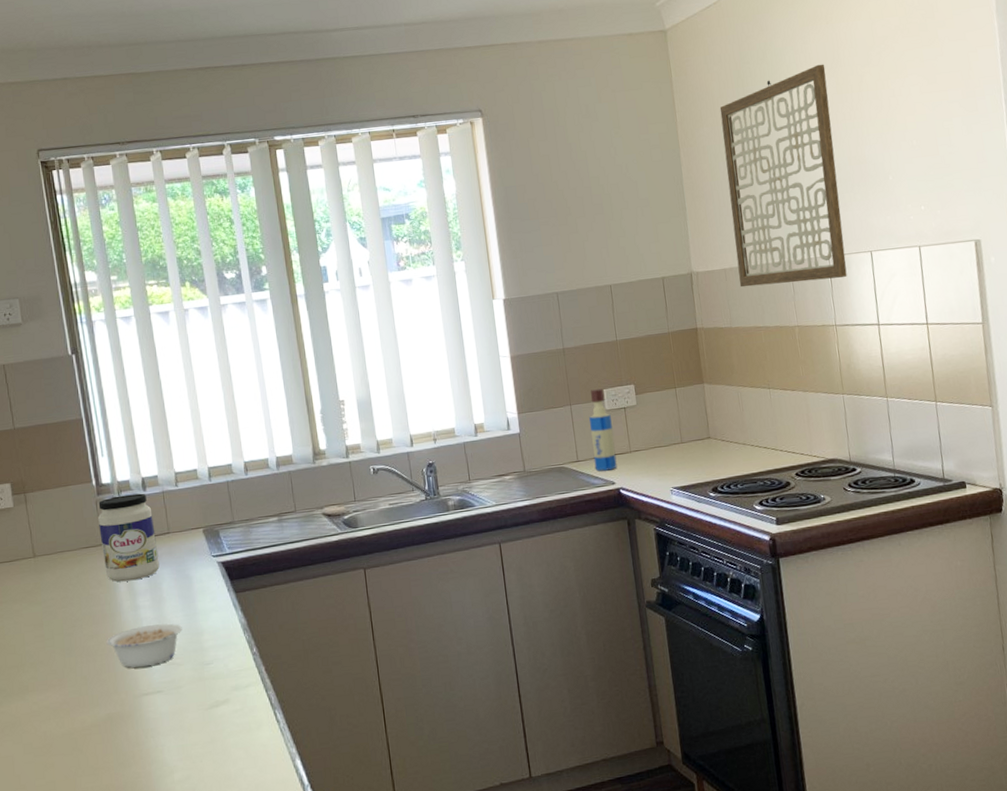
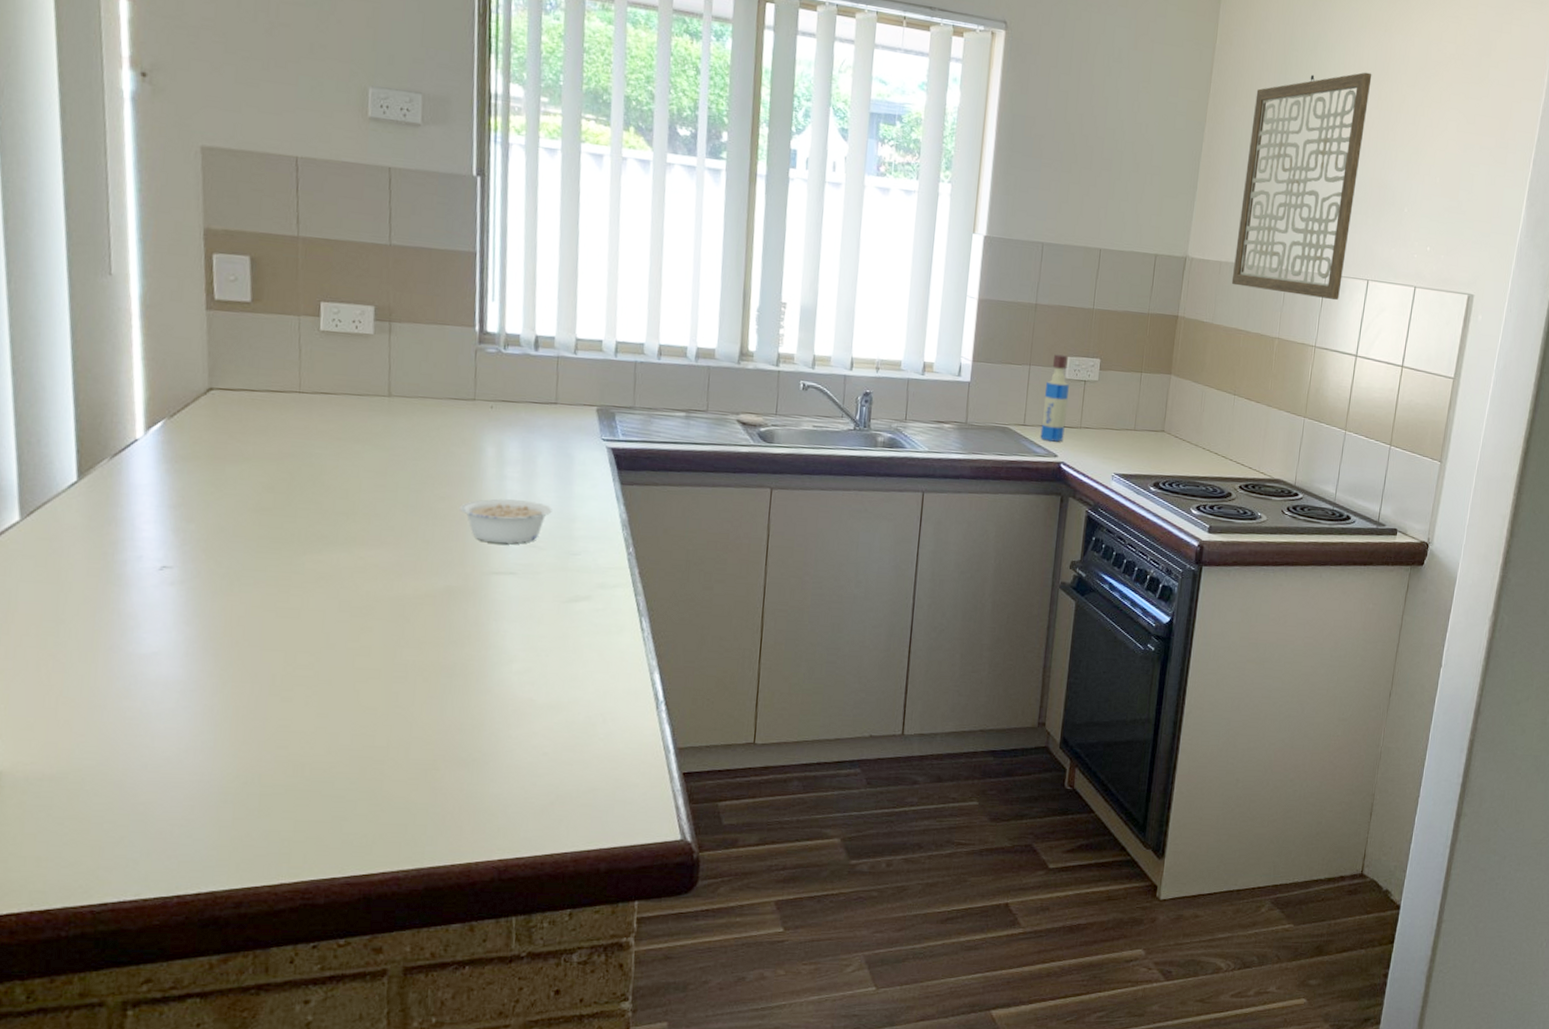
jar: present [98,493,160,582] -> none [473,349,541,448]

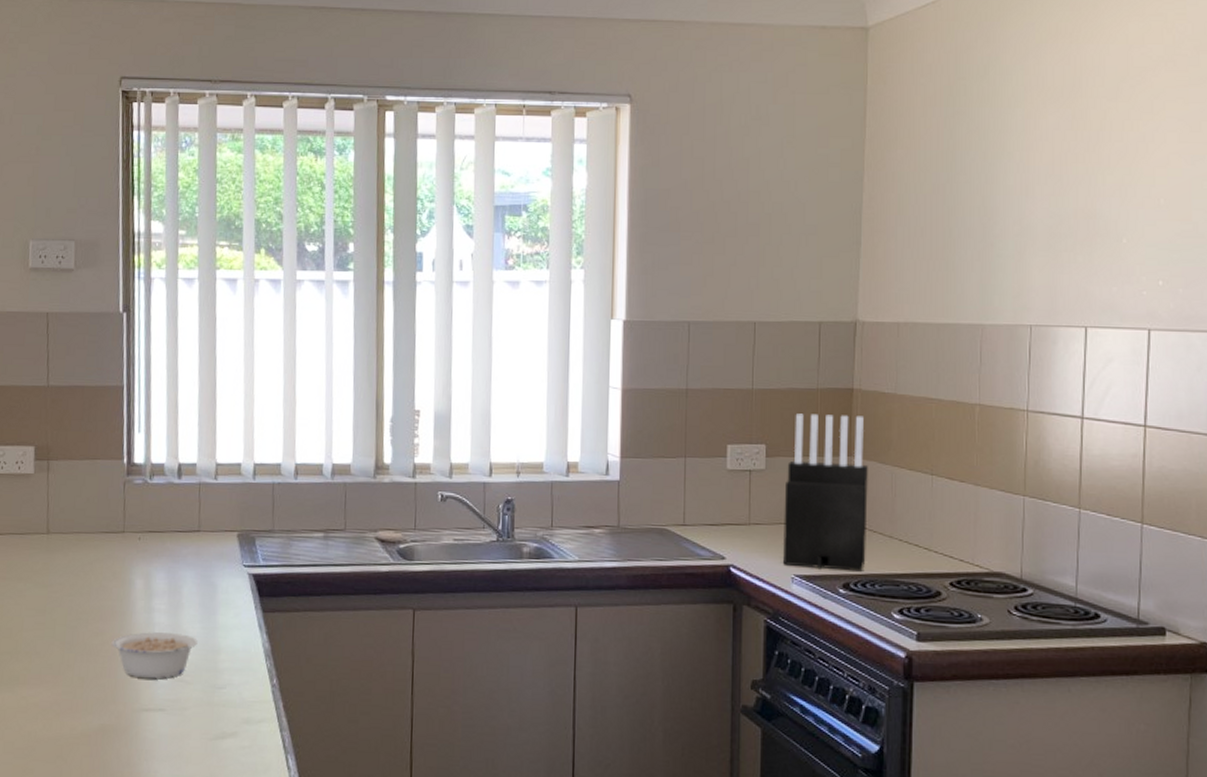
tequila bottle: present [1040,354,1069,442] -> none [703,443,732,542]
knife block: none [1106,334,1184,473] -> present [783,413,868,572]
wall art: present [1231,72,1372,300] -> none [914,91,1061,355]

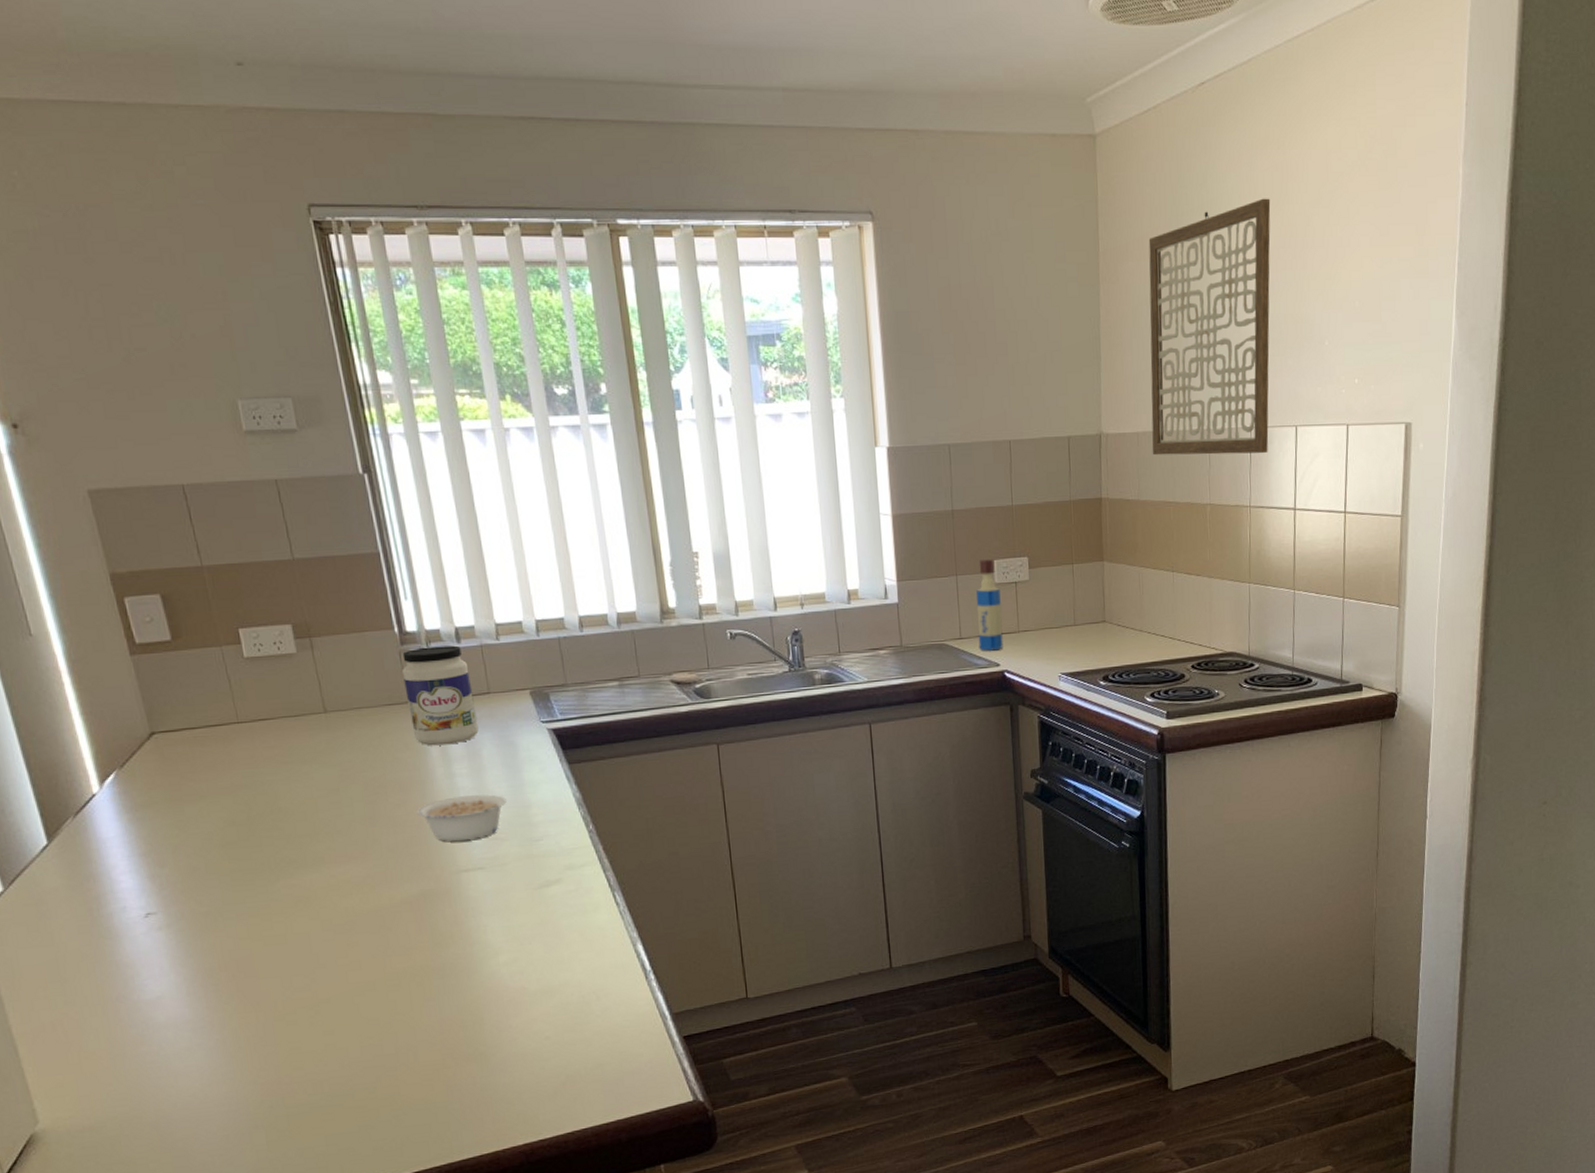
jar: none [122,479,185,579] -> present [402,645,479,746]
tequila bottle: none [703,443,732,542] -> present [976,559,1003,651]
knife block: present [783,413,868,572] -> none [1047,523,1121,666]
wall art: none [914,91,1061,355] -> present [1148,198,1271,456]

